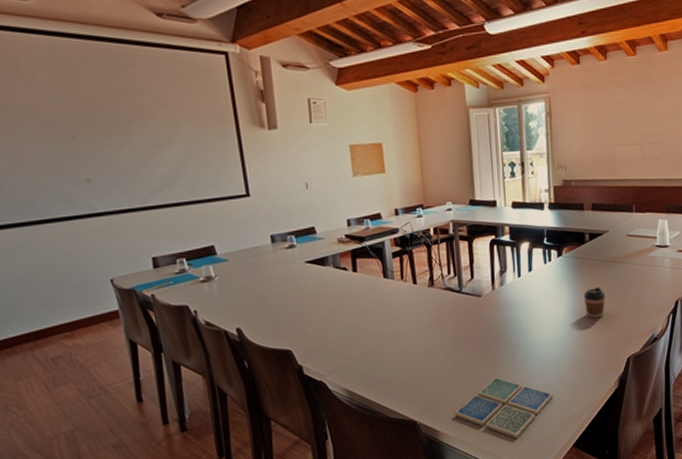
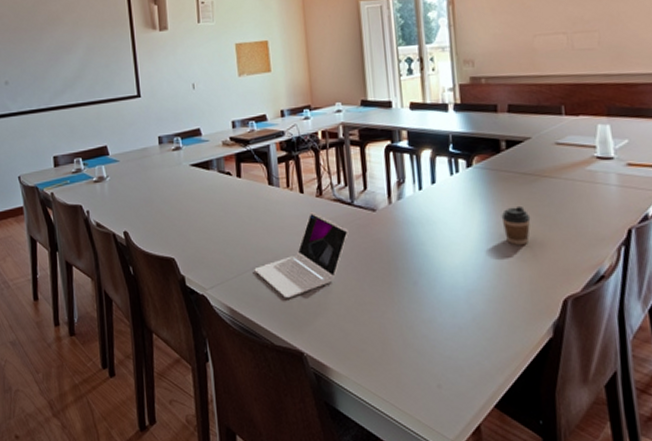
laptop: none [370,299,458,378] -> present [254,211,350,299]
drink coaster: present [455,377,553,439] -> none [347,309,467,389]

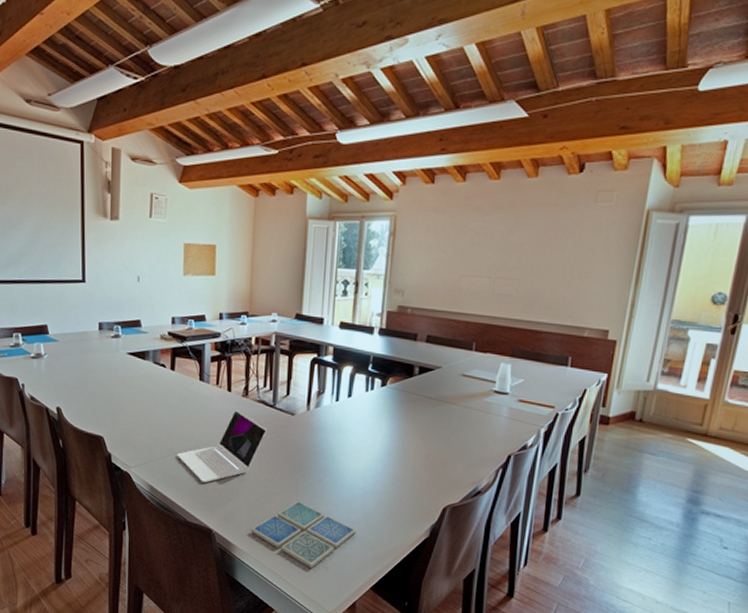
drink coaster: none [347,309,467,389] -> present [251,501,356,569]
coffee cup: present [501,205,531,246] -> none [403,425,429,460]

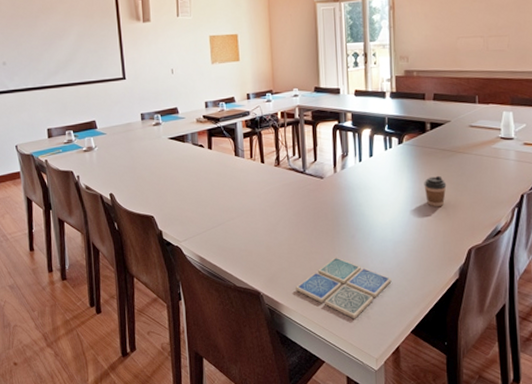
laptop: present [177,408,268,483] -> none [221,178,301,249]
coffee cup: none [403,425,429,460] -> present [423,175,447,207]

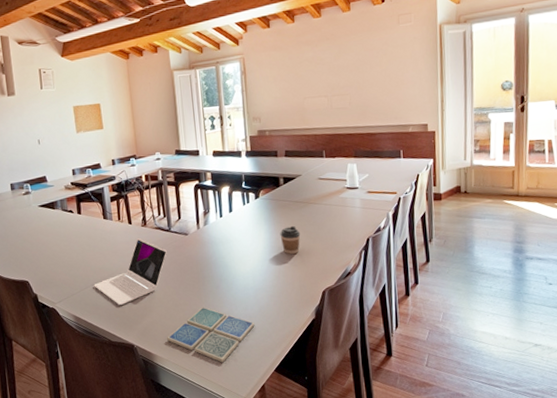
laptop: none [221,178,301,249] -> present [94,237,168,306]

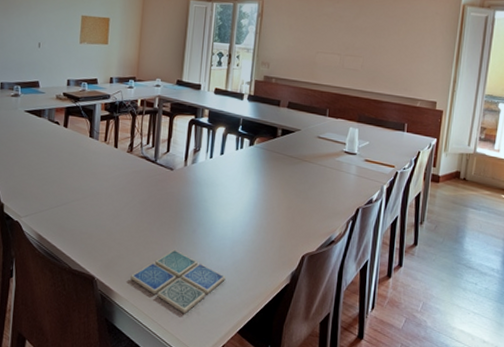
laptop: present [94,237,168,306] -> none [65,163,150,233]
coffee cup: present [280,225,301,255] -> none [268,180,290,212]

